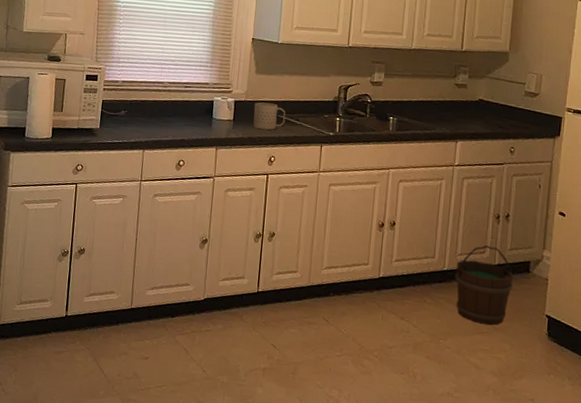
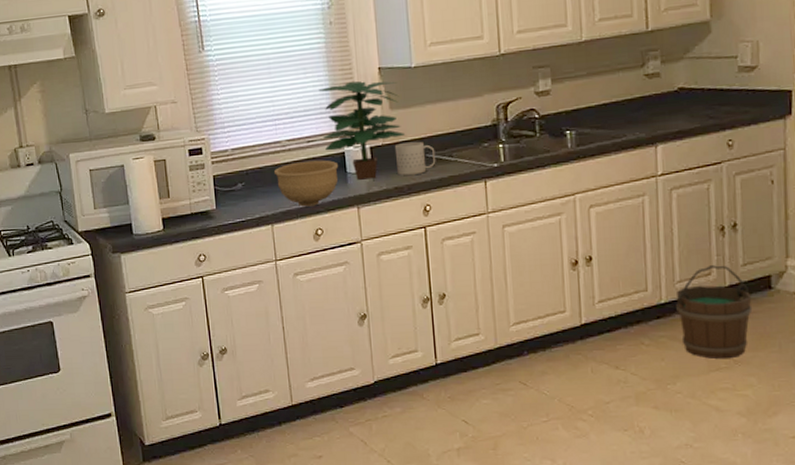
bowl: none [154,102,207,141] -> present [274,160,339,207]
potted plant: none [198,45,265,127] -> present [318,81,406,180]

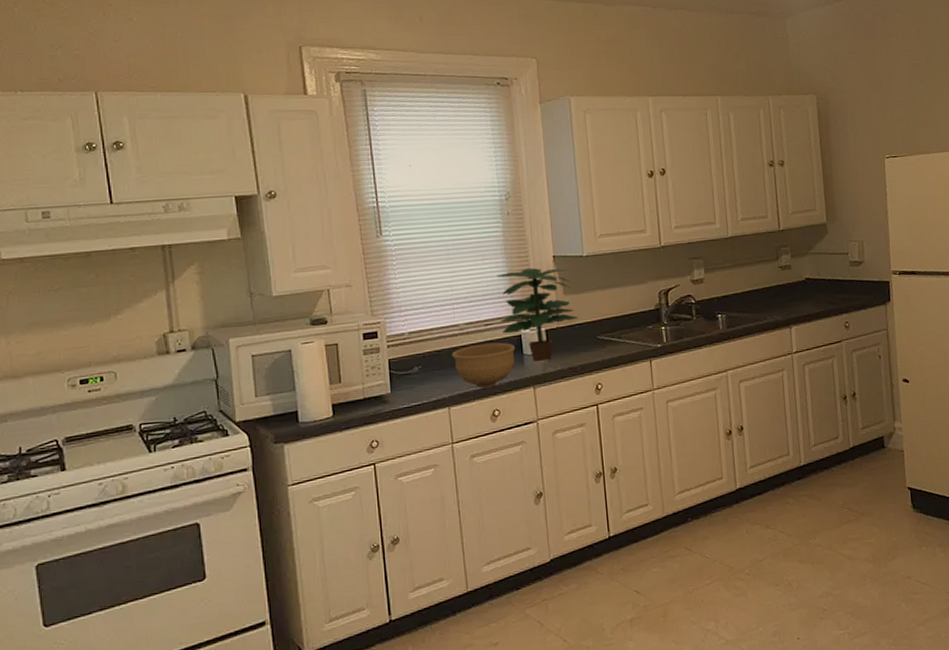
mug: present [394,141,436,175] -> none [568,324,607,356]
wooden bucket: present [676,265,753,359] -> none [812,429,872,513]

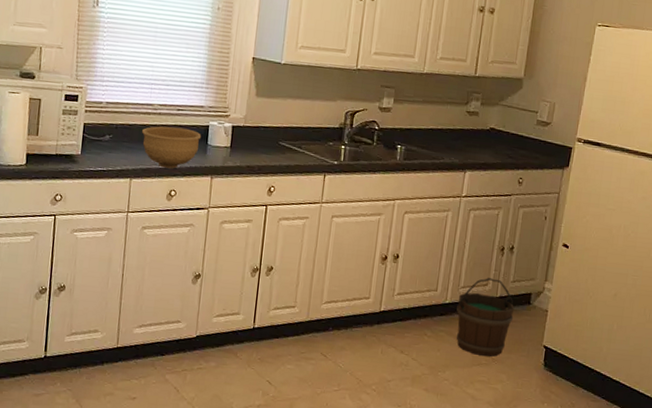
potted plant: present [496,268,579,361] -> none [192,64,266,155]
wooden bucket: none [812,429,872,513] -> present [456,278,515,357]

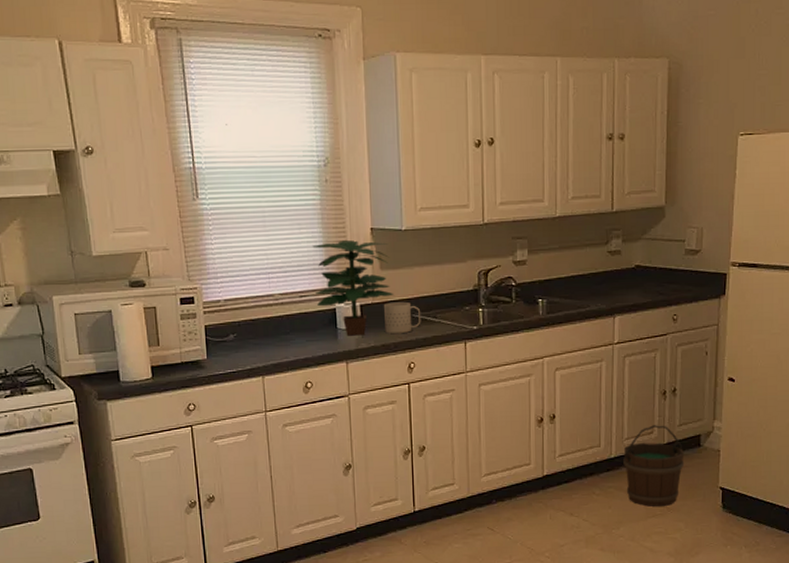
bowl: present [142,126,202,169] -> none [267,315,330,360]
potted plant: none [192,64,266,155] -> present [312,240,394,336]
mug: none [252,128,288,158] -> present [383,301,421,333]

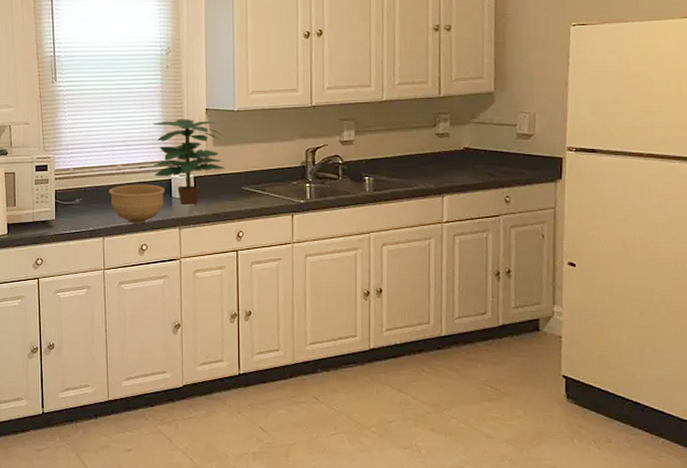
bowl: none [267,315,330,360] -> present [109,184,166,224]
mug: present [383,301,421,333] -> none [215,175,250,204]
wooden bucket: present [623,425,685,507] -> none [454,306,522,390]

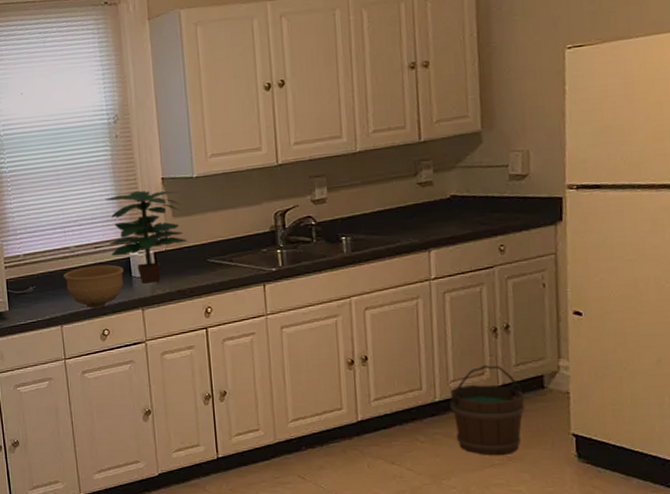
wooden bucket: none [454,306,522,390] -> present [450,365,526,455]

